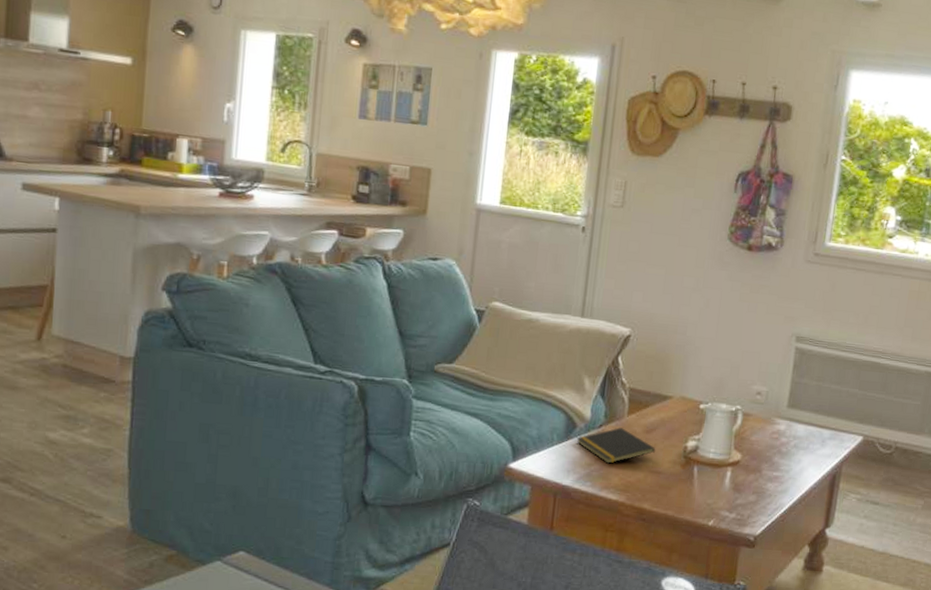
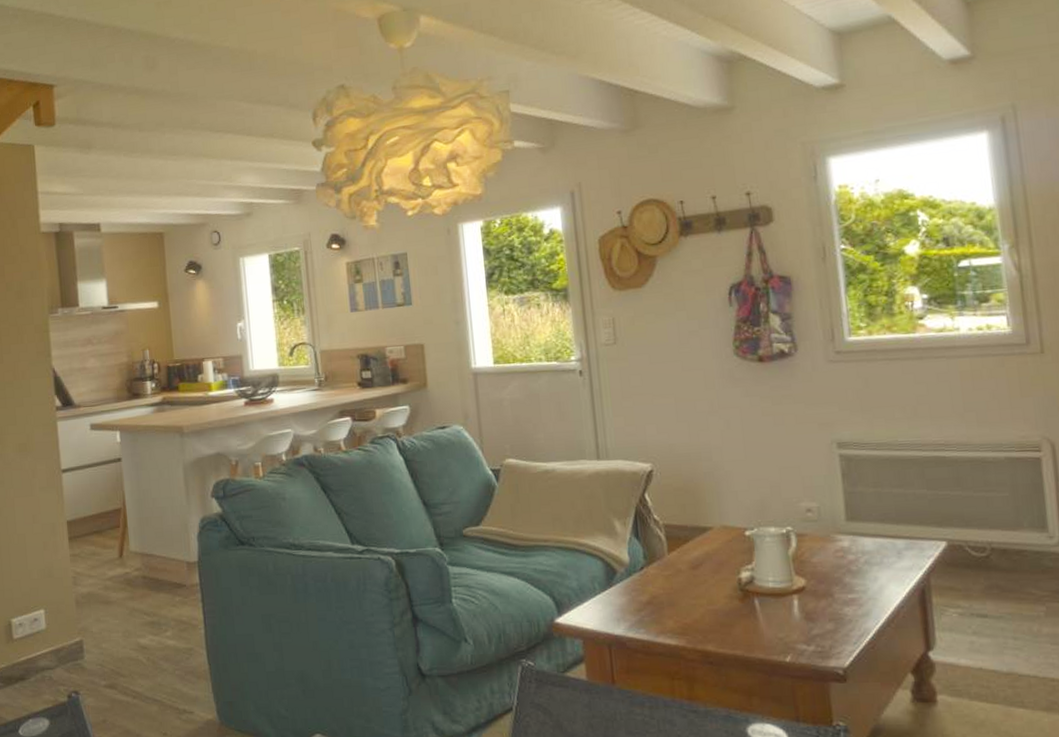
notepad: present [576,427,656,464] -> none [619,567,708,607]

